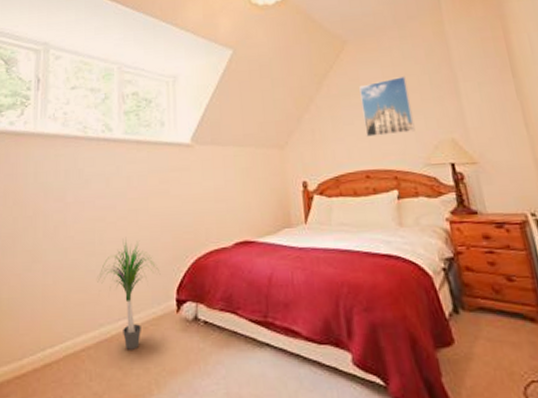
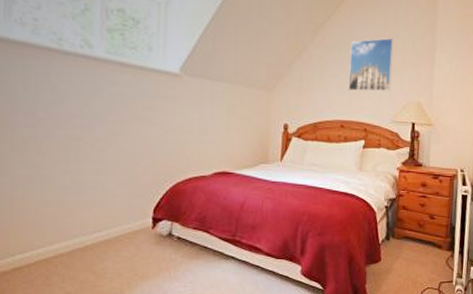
potted plant: present [97,238,161,350] -> none [72,159,139,258]

